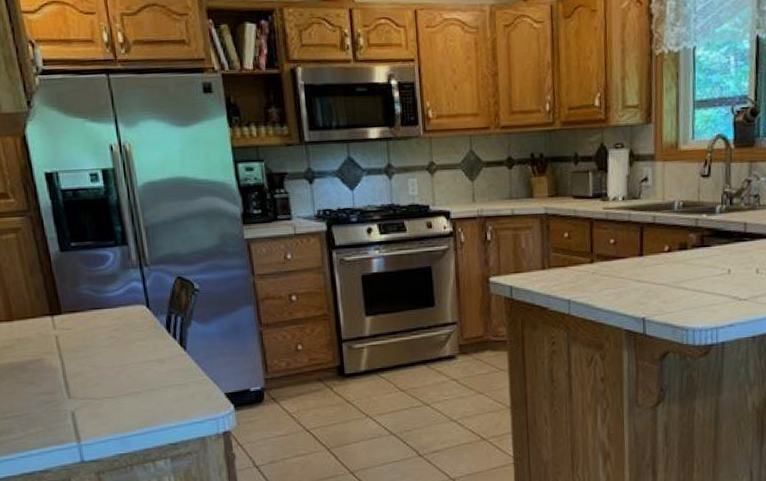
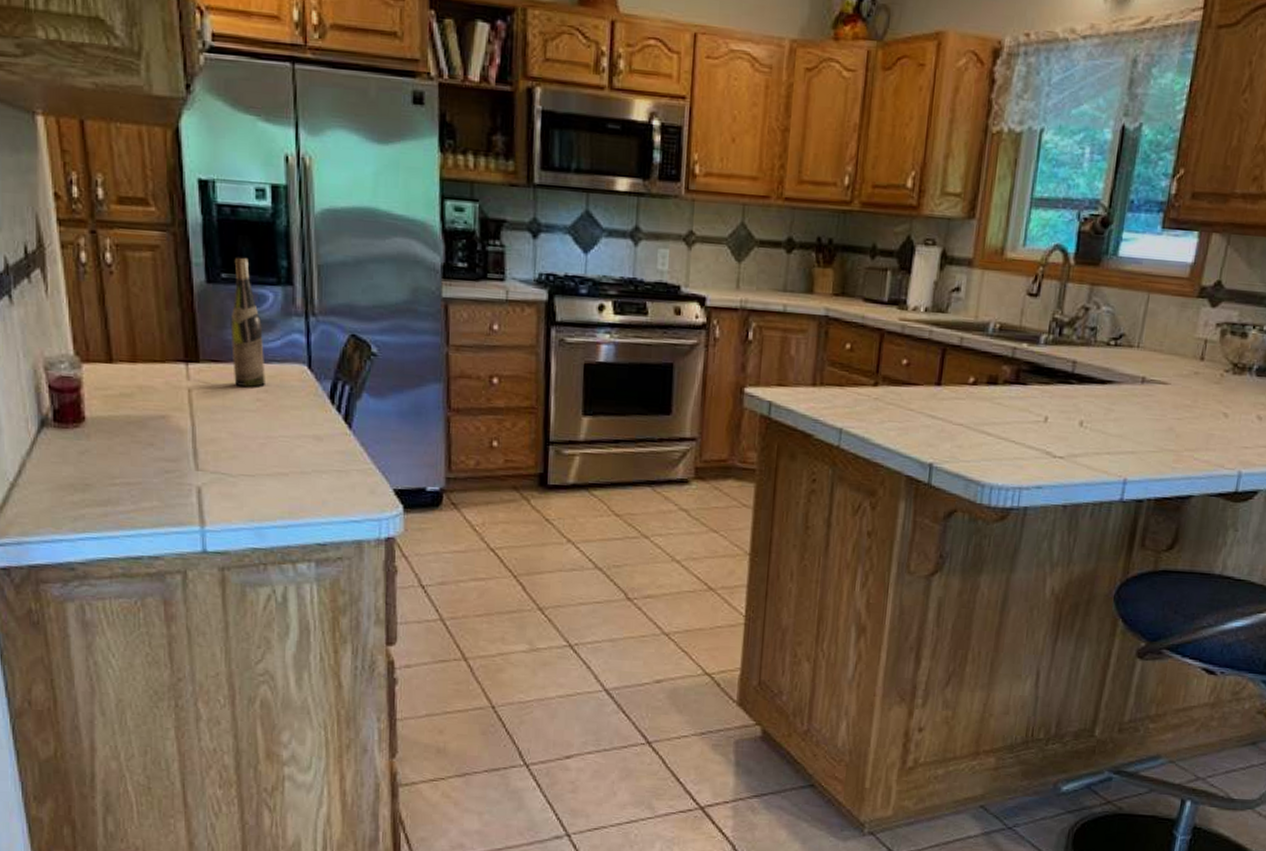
wine bottle: none [80,228,115,329] -> present [230,257,265,387]

